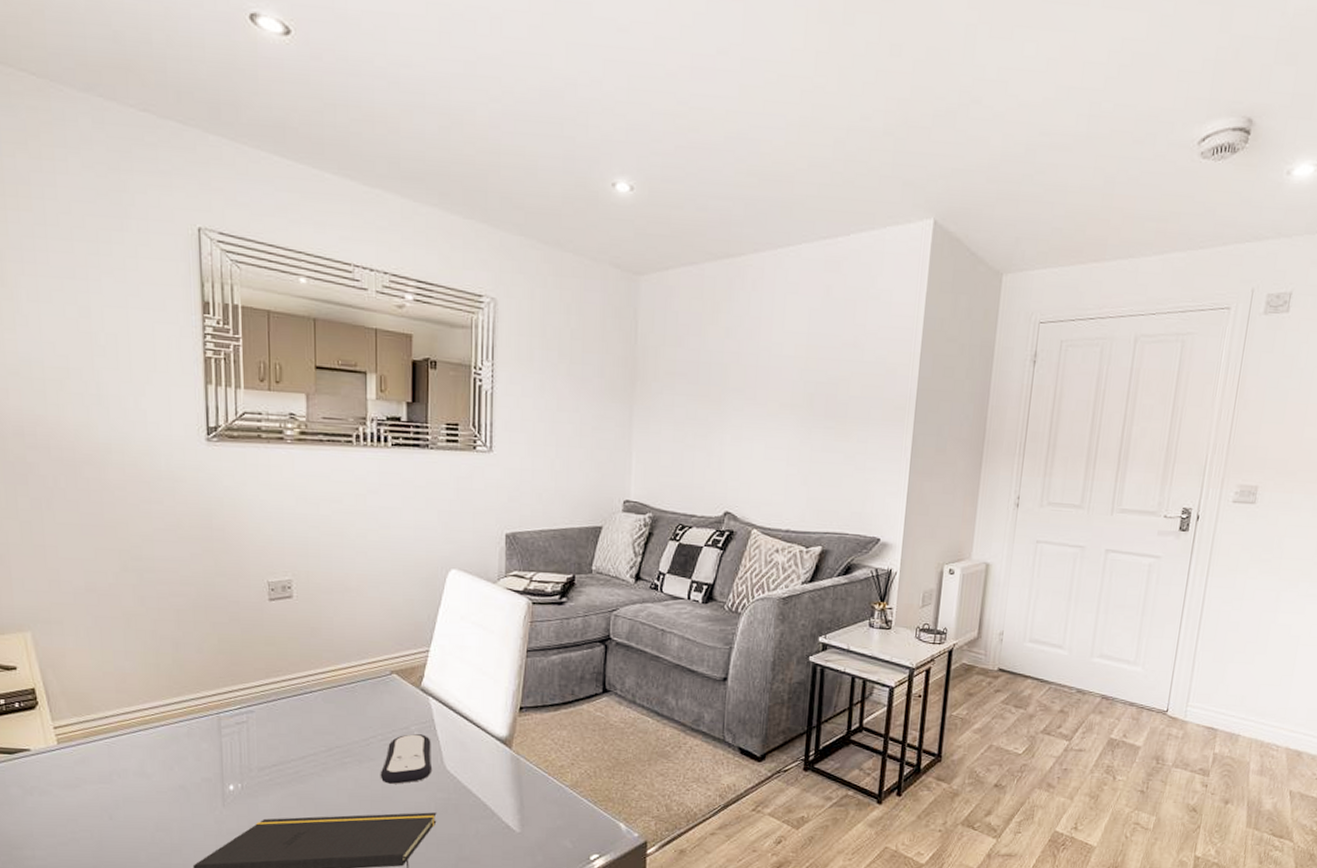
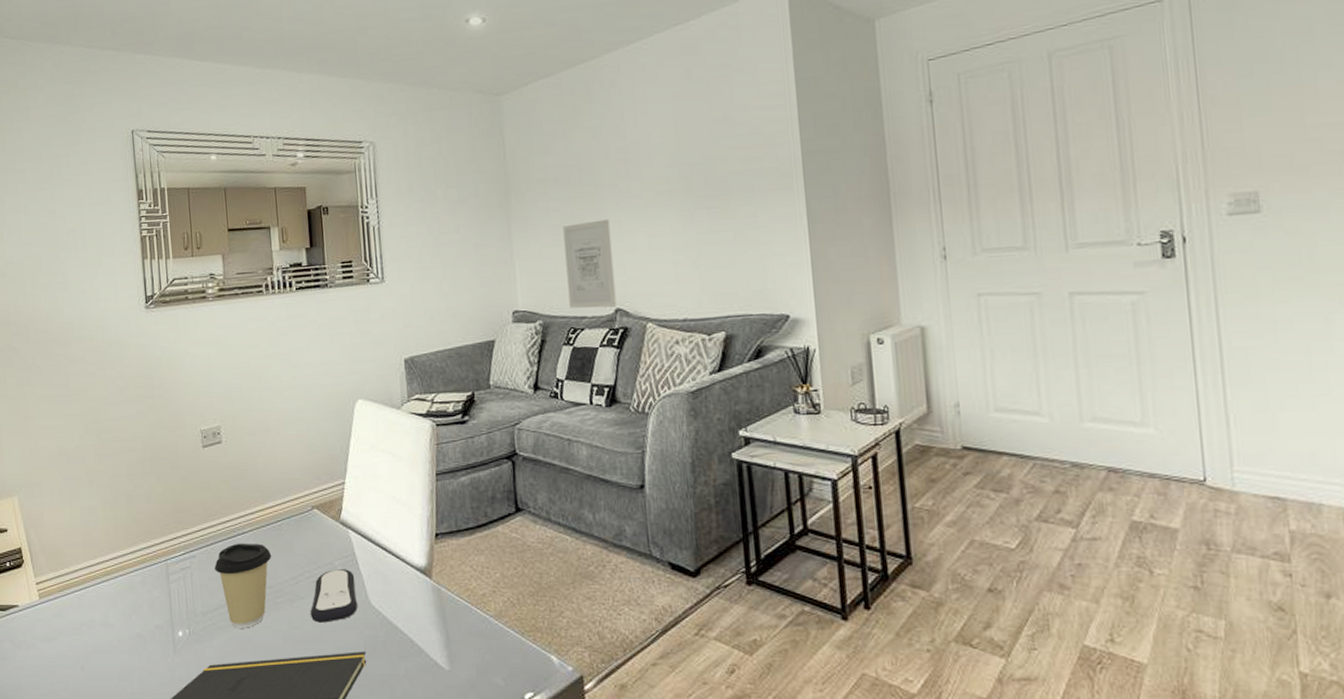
coffee cup: none [276,701,342,786] -> present [214,543,272,628]
wall art: none [681,422,731,510] -> present [563,219,617,309]

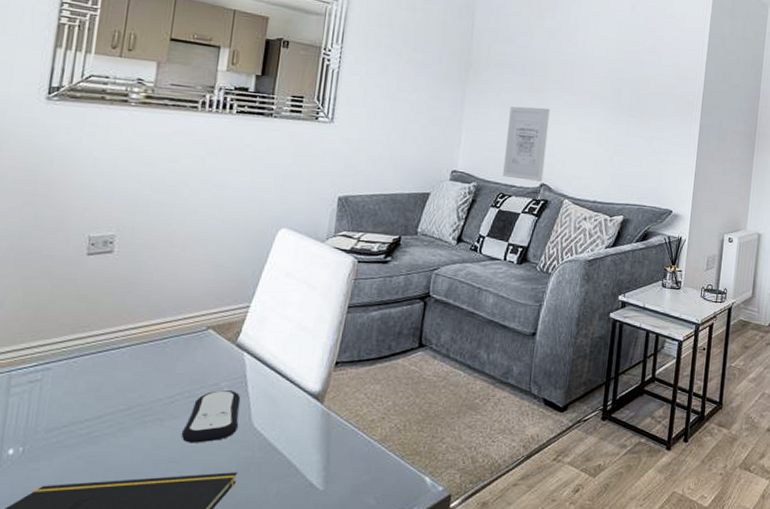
coffee cup: present [214,543,272,628] -> none [73,357,149,447]

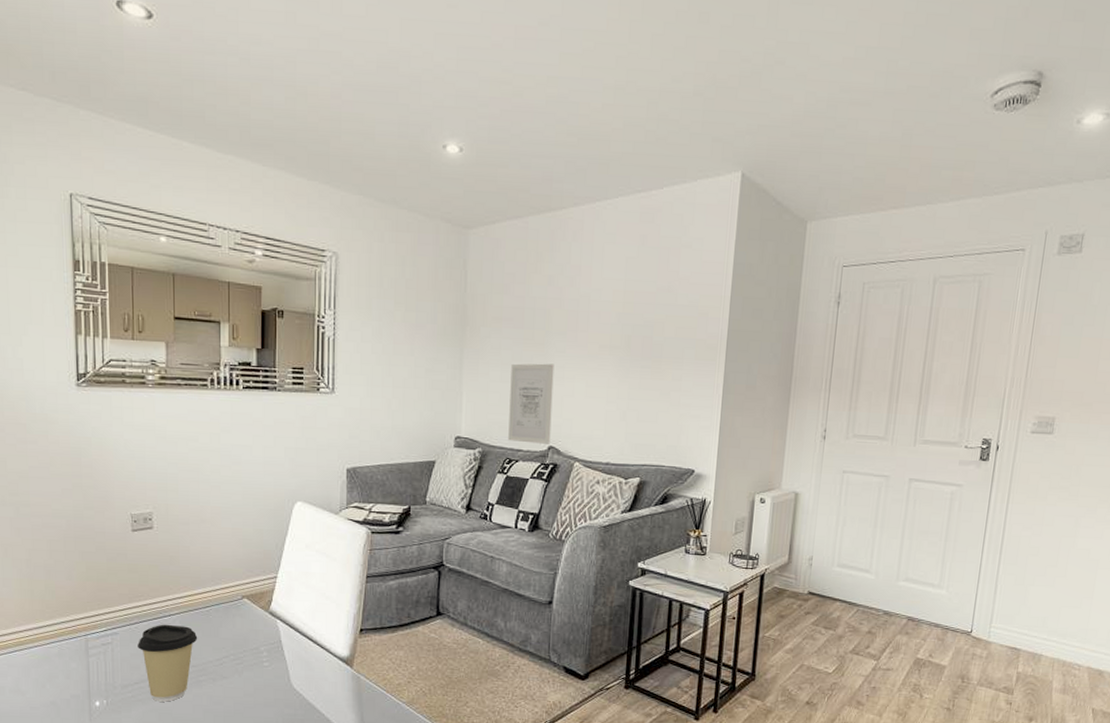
coffee cup: none [73,357,149,447] -> present [138,624,198,702]
remote control: present [181,390,241,443] -> none [232,654,279,701]

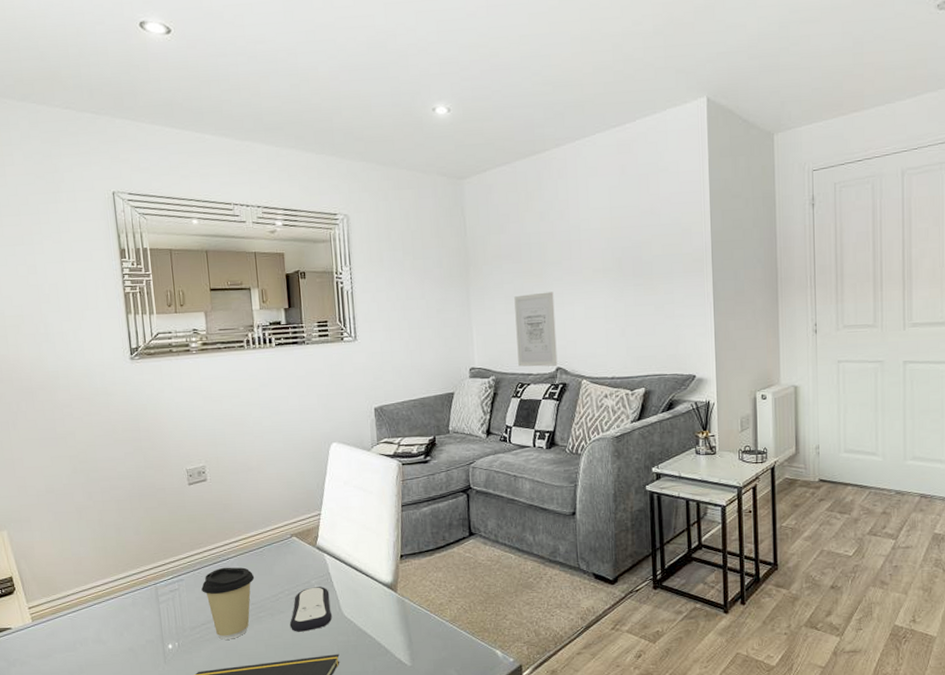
remote control: none [232,654,279,701] -> present [289,587,332,632]

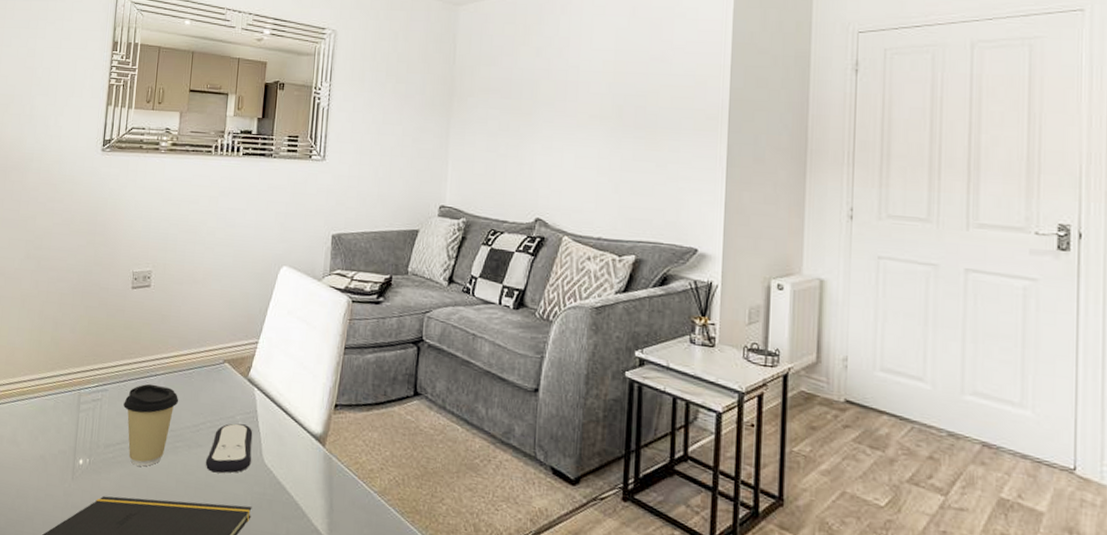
wall art: present [514,291,558,367] -> none [493,133,542,216]

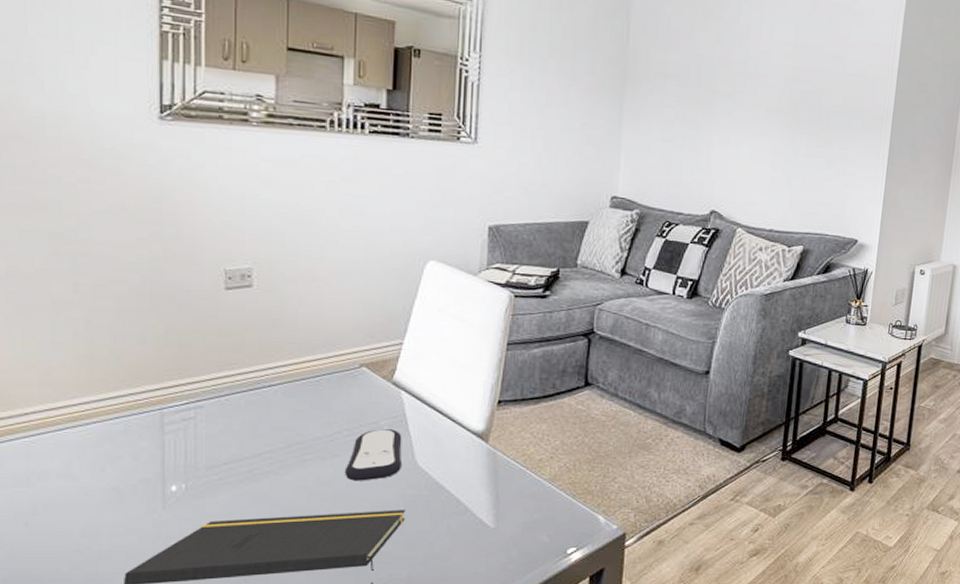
coffee cup: present [123,383,179,467] -> none [228,395,304,485]

